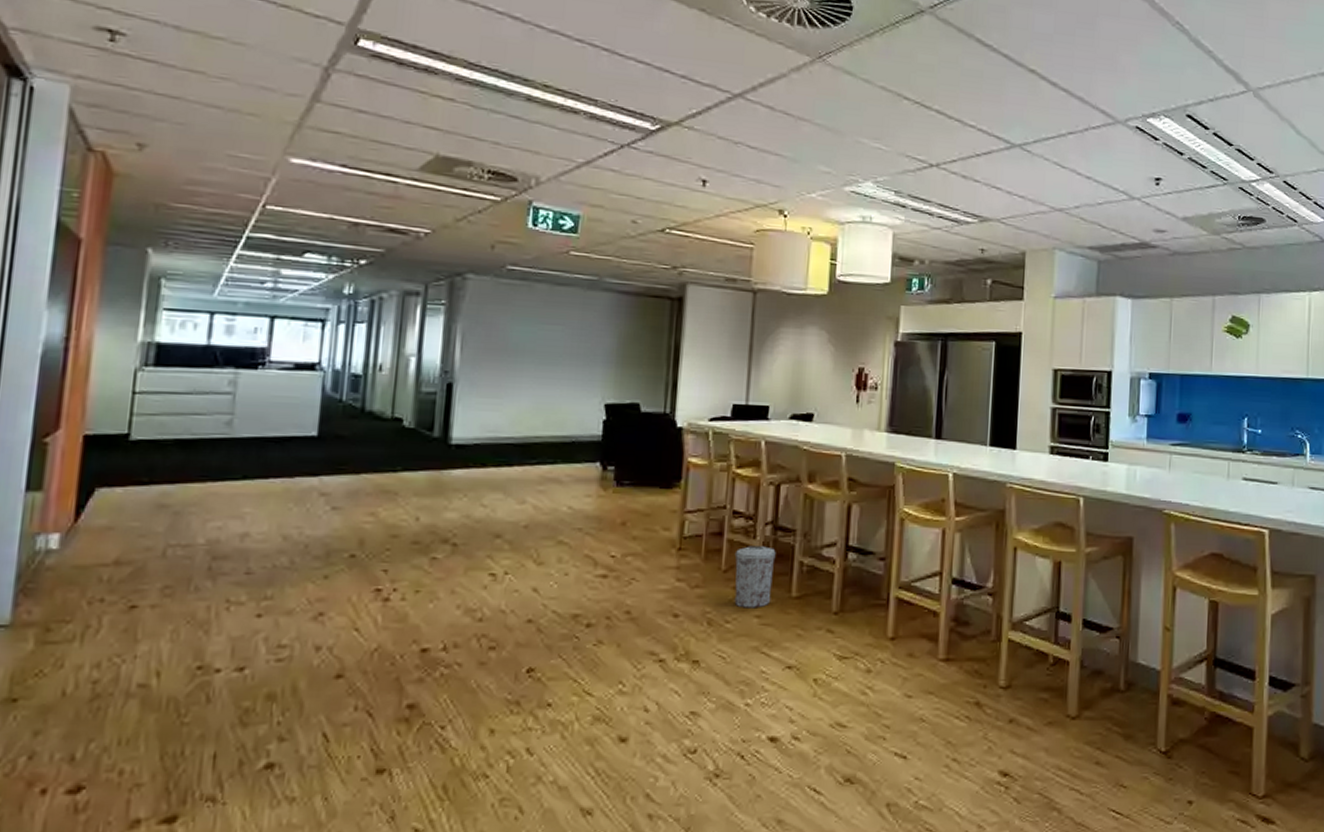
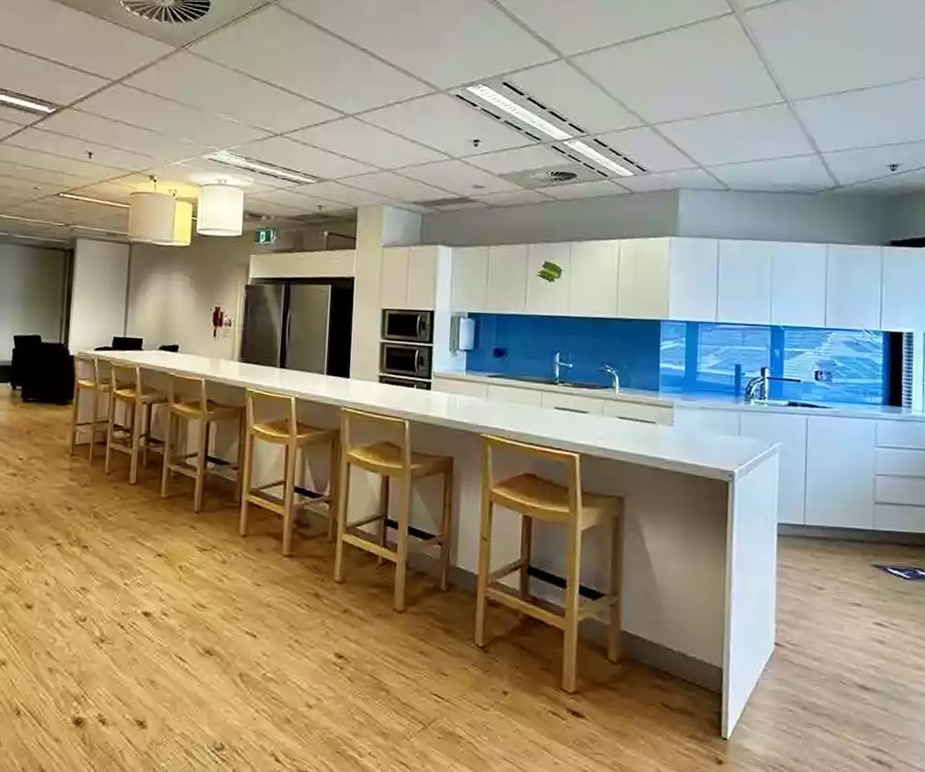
trash can: present [734,546,776,608] -> none [115,454,149,506]

